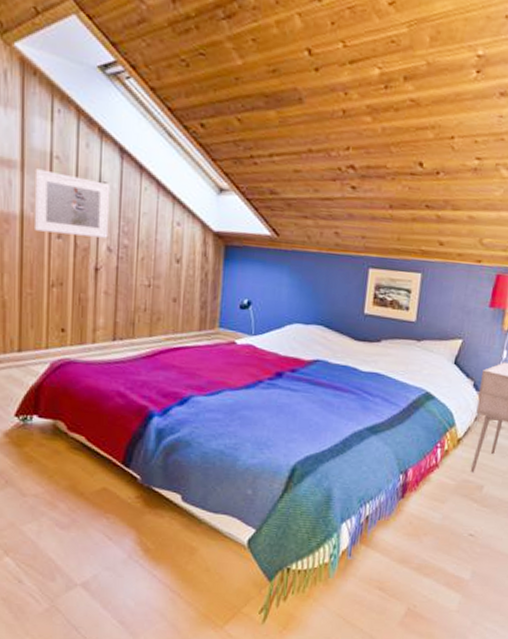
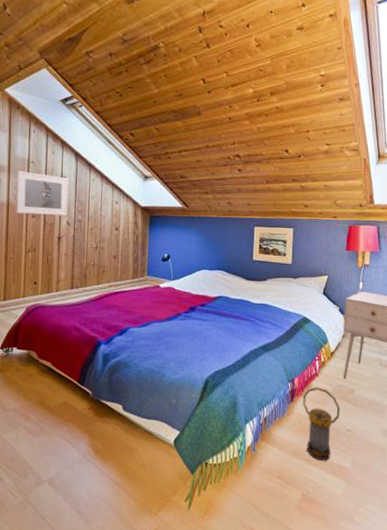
lantern: none [416,481,463,570] -> present [302,387,340,461]

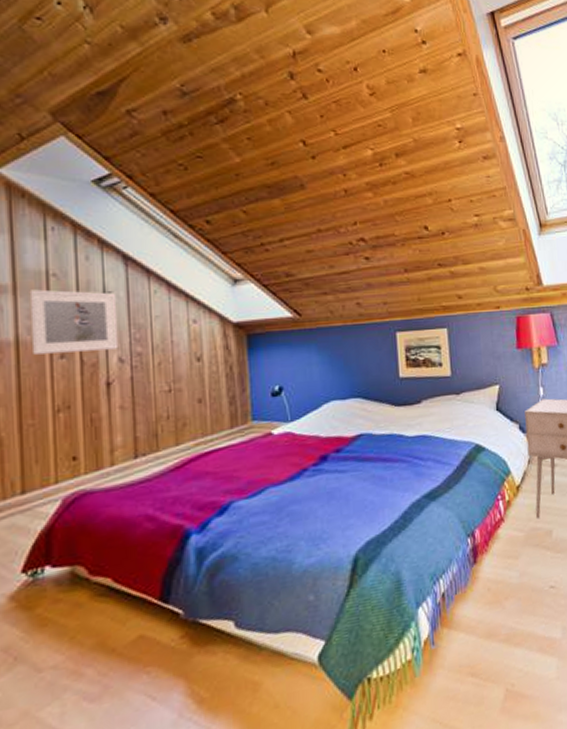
lantern: present [302,387,340,461] -> none [488,536,538,637]

